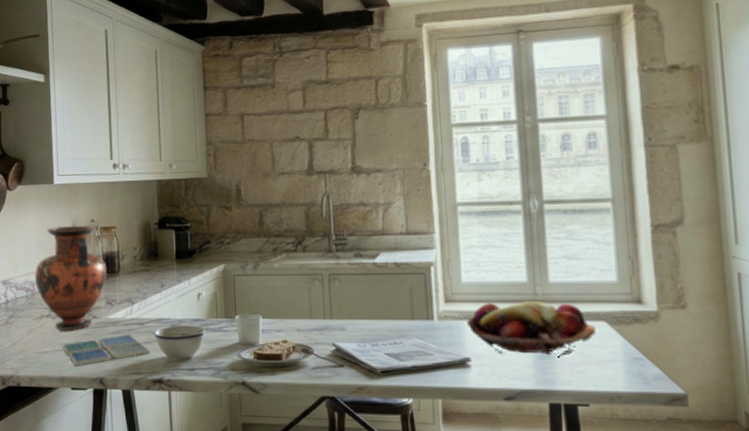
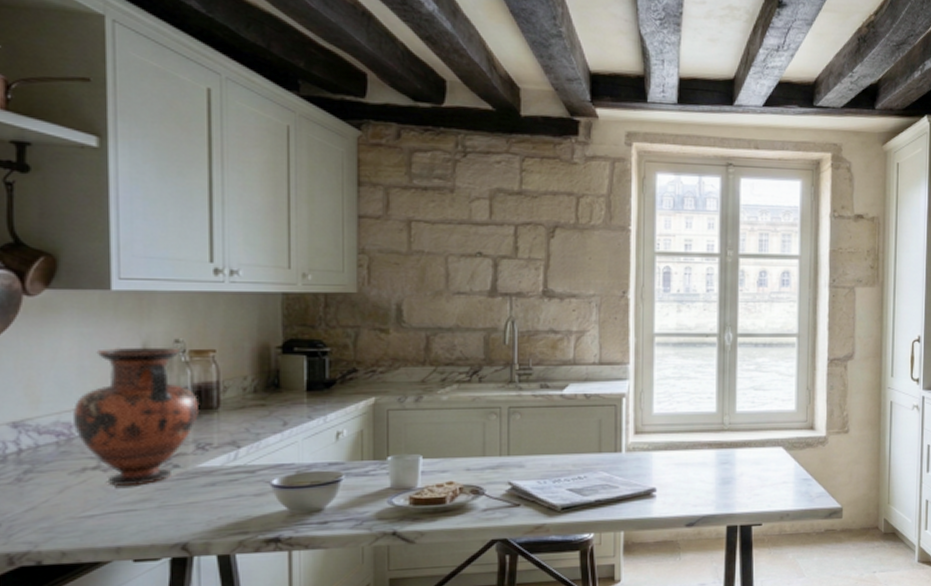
drink coaster: present [62,334,150,367] -> none [119,486,263,532]
fruit basket: present [466,301,596,358] -> none [654,430,773,483]

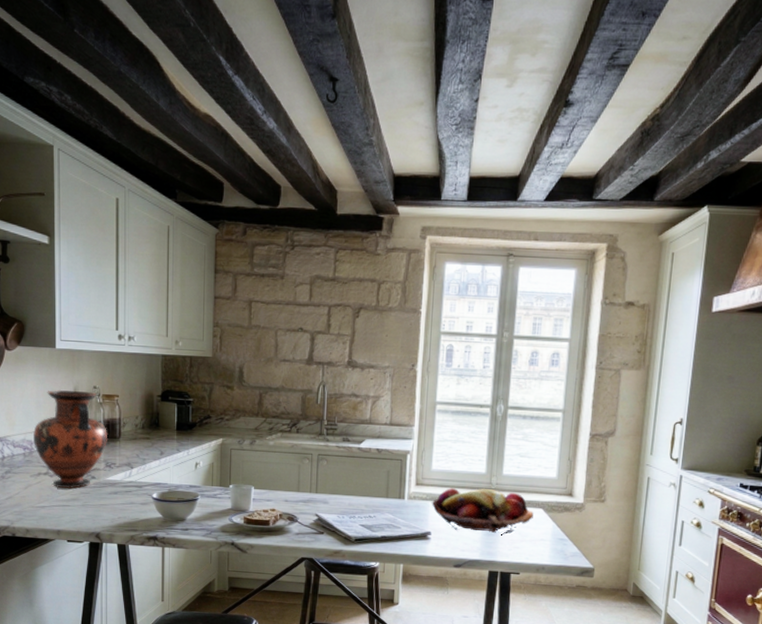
fruit basket: none [654,430,773,483] -> present [431,488,534,536]

